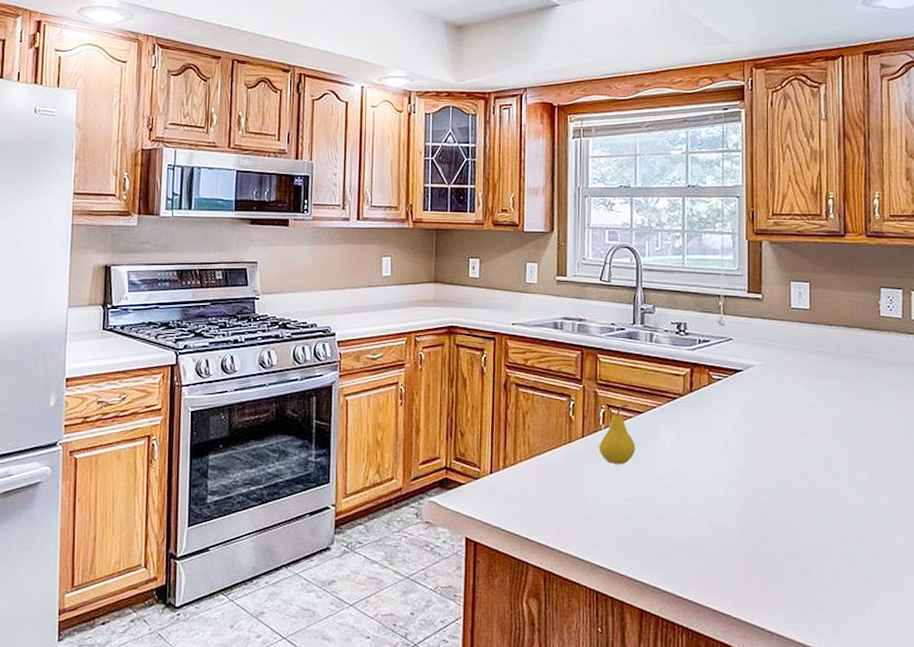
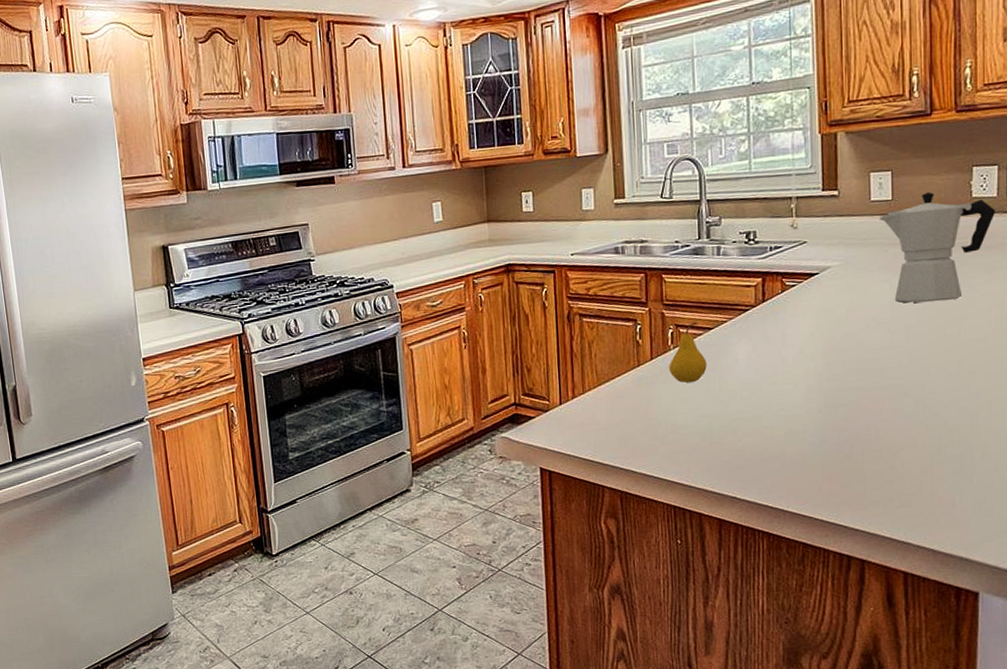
moka pot: none [797,306,901,411] -> present [878,191,996,303]

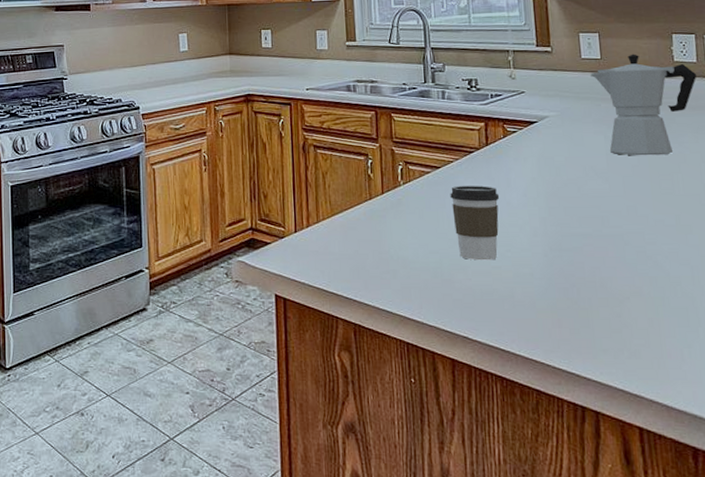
fruit: present [668,322,707,383] -> none [399,160,436,218]
coffee cup: none [722,344,775,422] -> present [450,186,500,261]

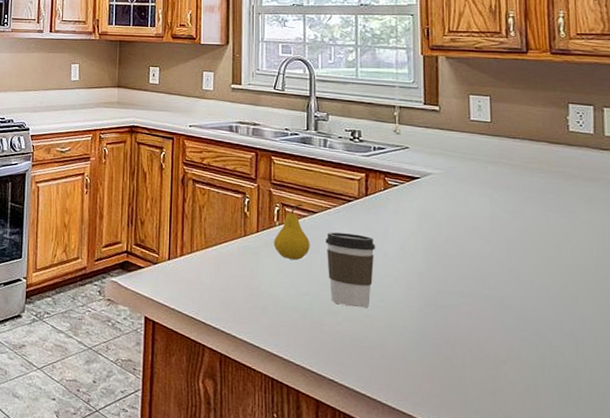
fruit: none [399,160,436,218] -> present [273,204,310,260]
moka pot: present [589,54,697,156] -> none [478,120,594,224]

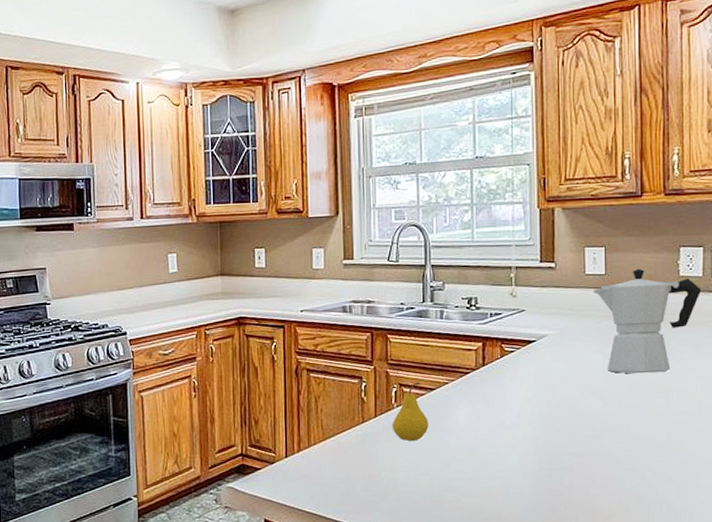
coffee cup: present [325,232,376,308] -> none [444,407,494,482]
moka pot: none [478,120,594,224] -> present [592,268,702,374]

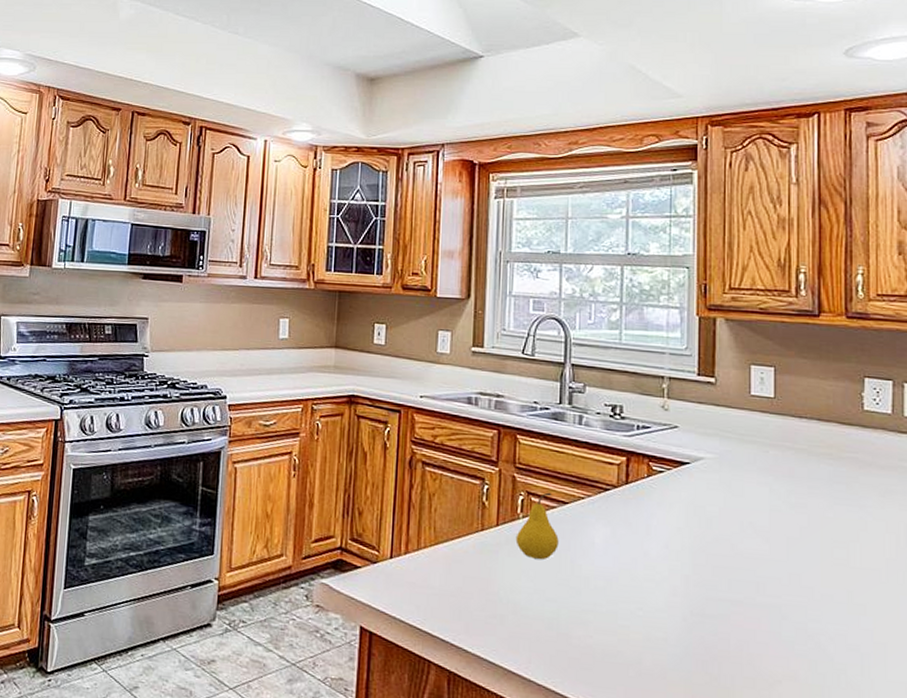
moka pot: present [592,268,702,374] -> none [758,396,891,519]

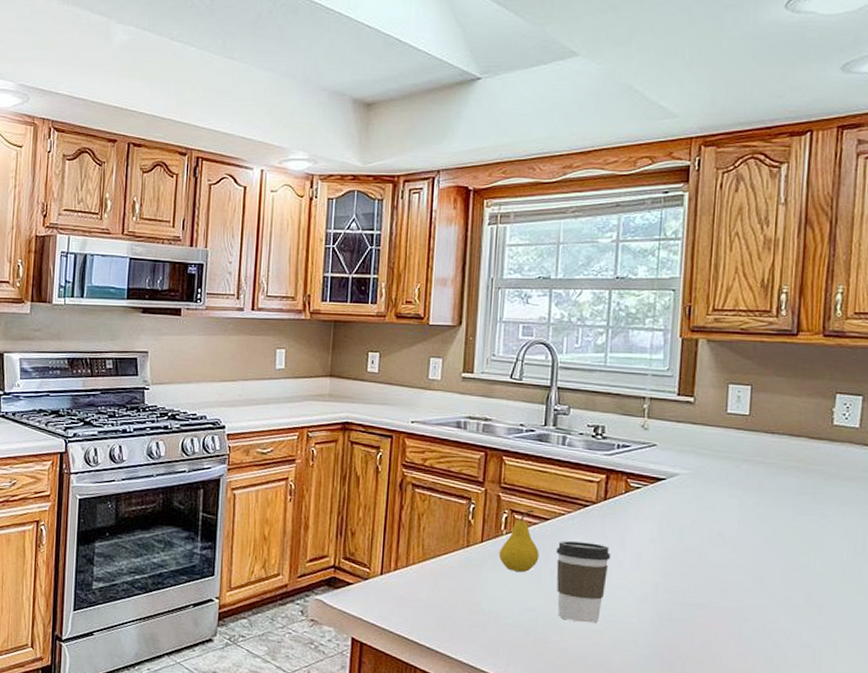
coffee cup: none [577,527,636,618] -> present [556,541,611,624]

